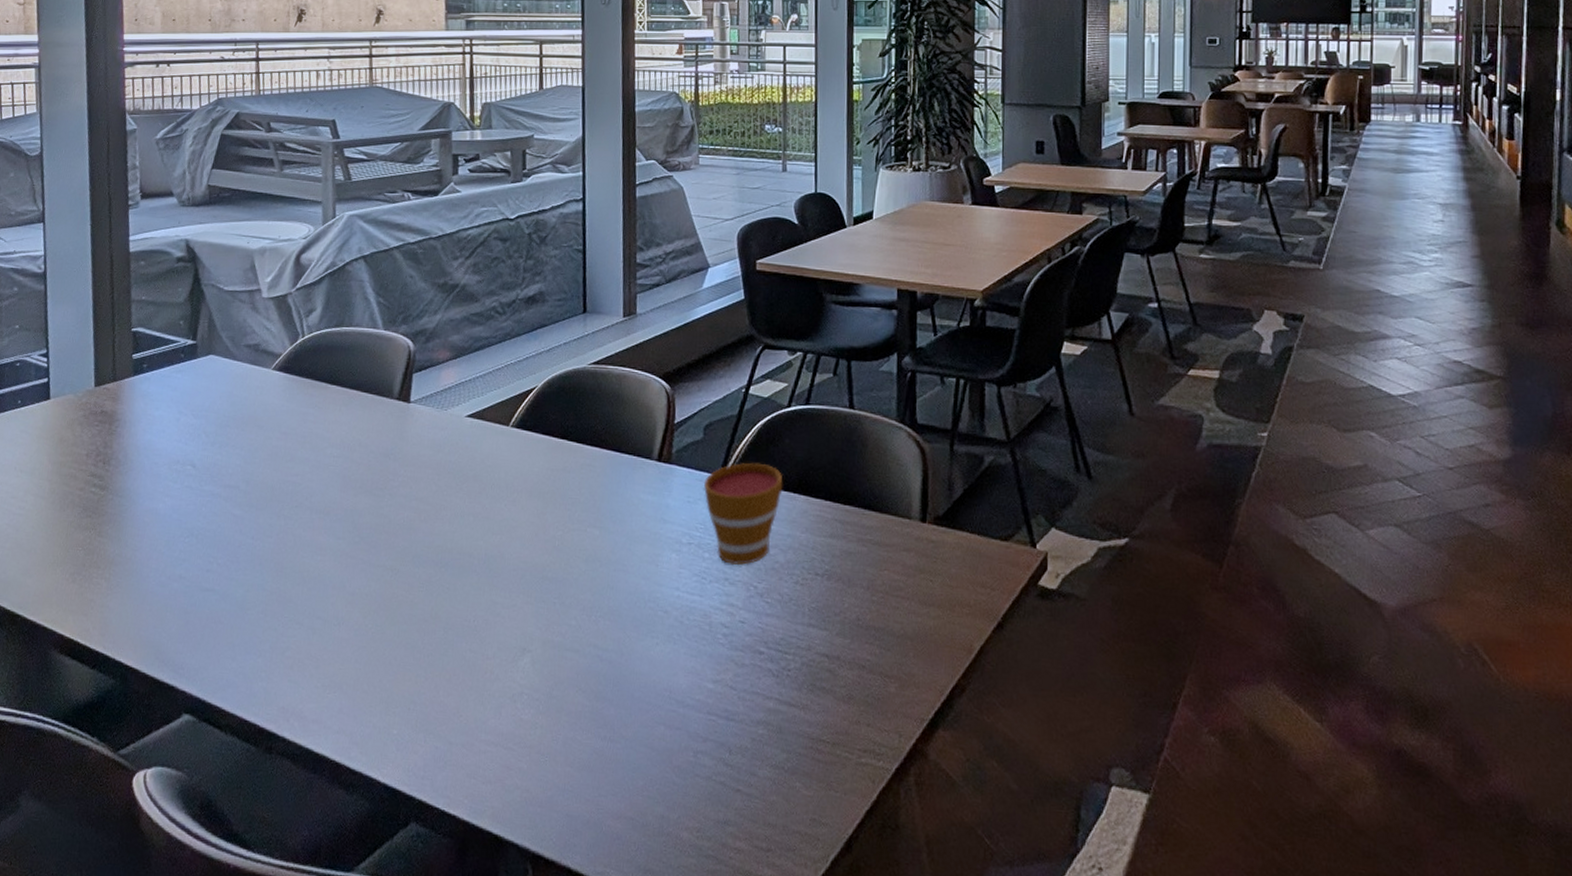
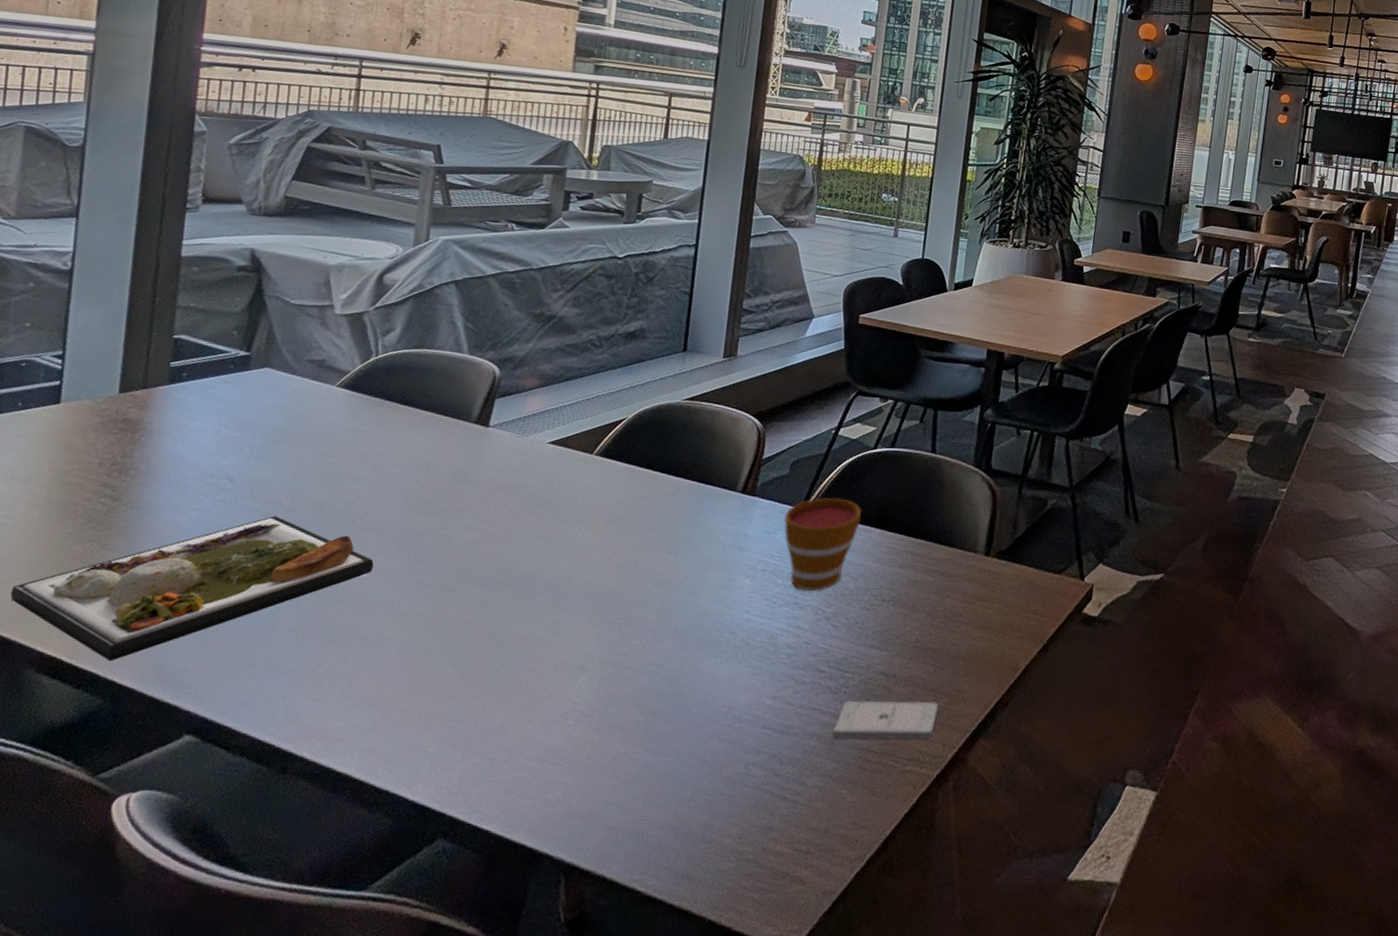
dinner plate: none [31,500,324,644] -> present [10,516,374,662]
smartphone: none [779,684,890,729] -> present [831,700,939,740]

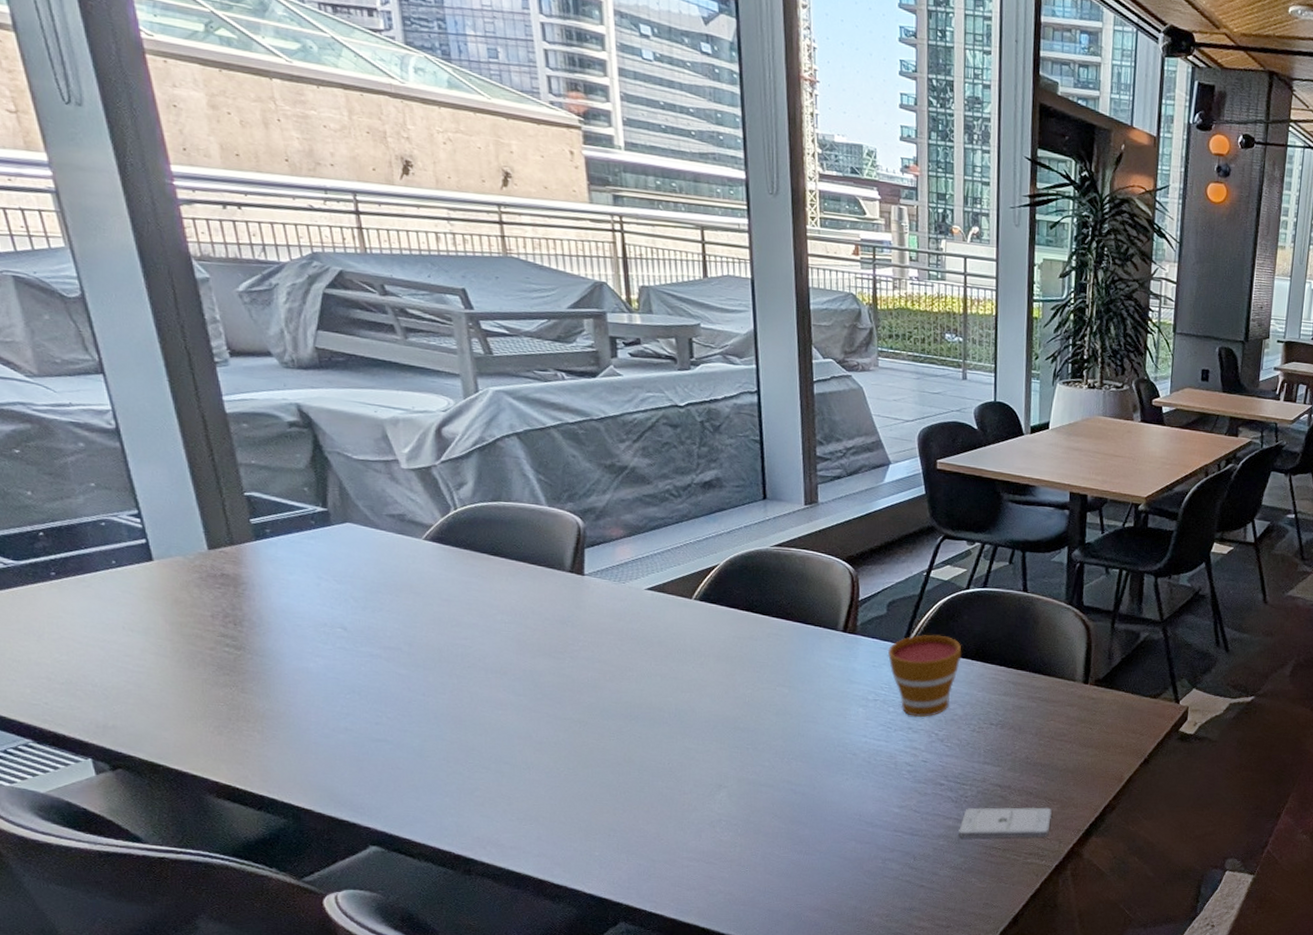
dinner plate: present [10,516,374,662] -> none [167,660,504,788]

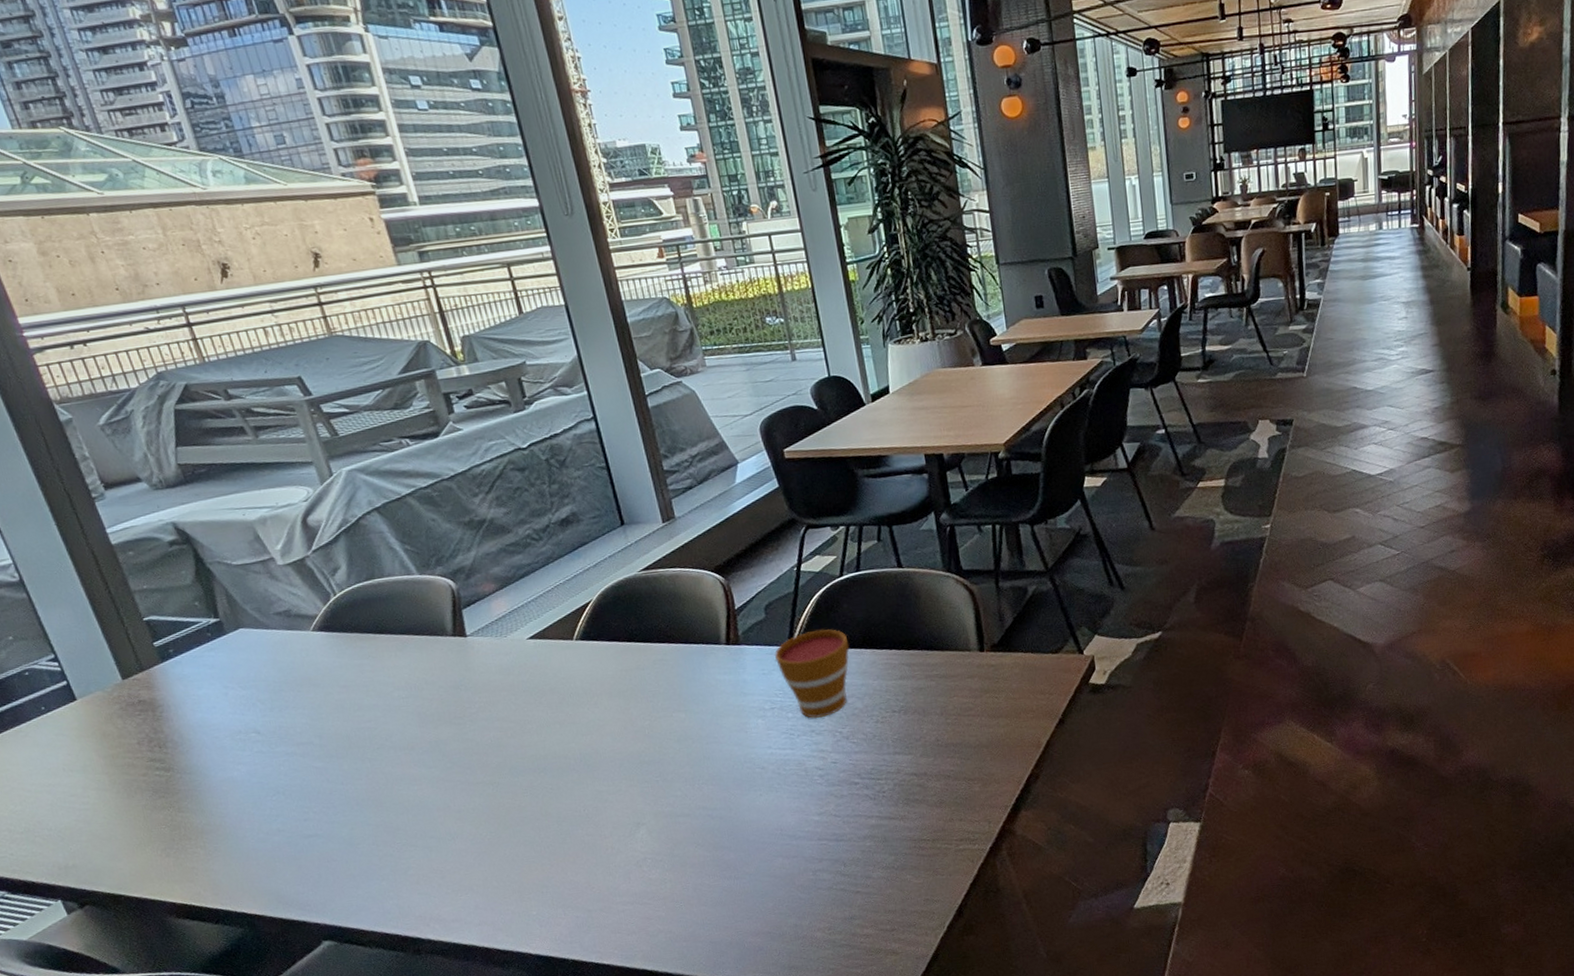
smartphone: present [957,807,1052,839] -> none [883,788,976,835]

